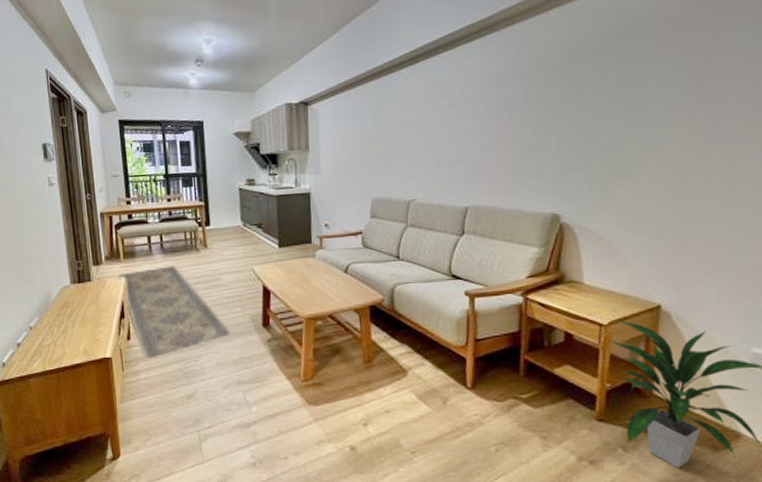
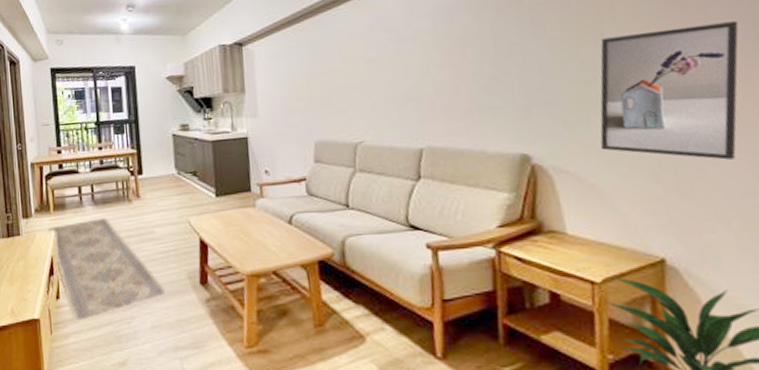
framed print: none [619,100,746,222] -> present [600,21,739,160]

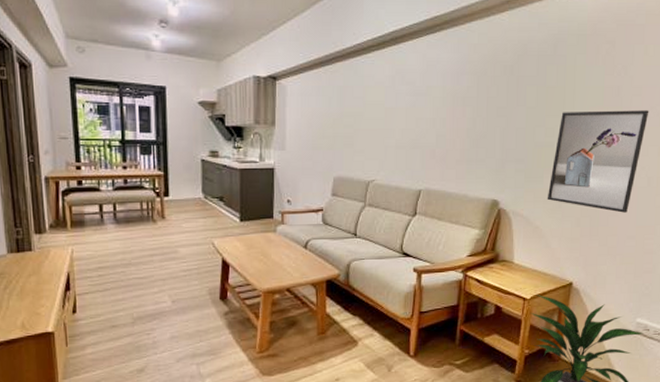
rug: present [48,218,170,326] -> none [64,236,190,338]

